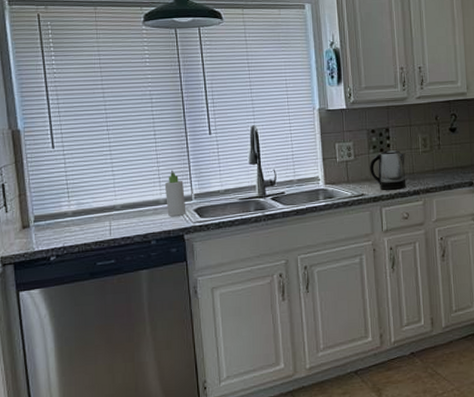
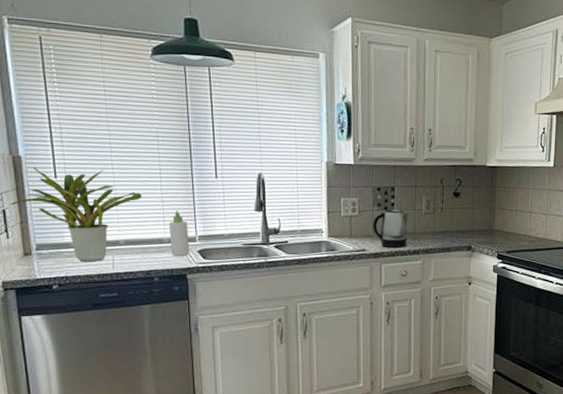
potted plant: none [10,136,137,231] -> present [11,167,142,262]

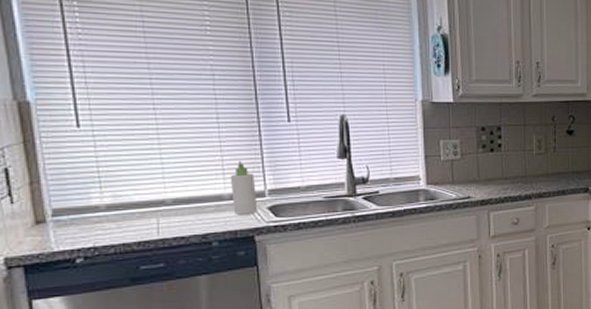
potted plant: present [11,167,142,262] -> none [16,115,194,228]
kettle: present [373,208,408,248] -> none [478,150,518,193]

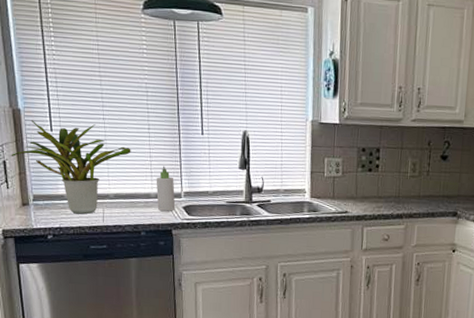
potted plant: none [16,115,194,228] -> present [11,120,131,214]

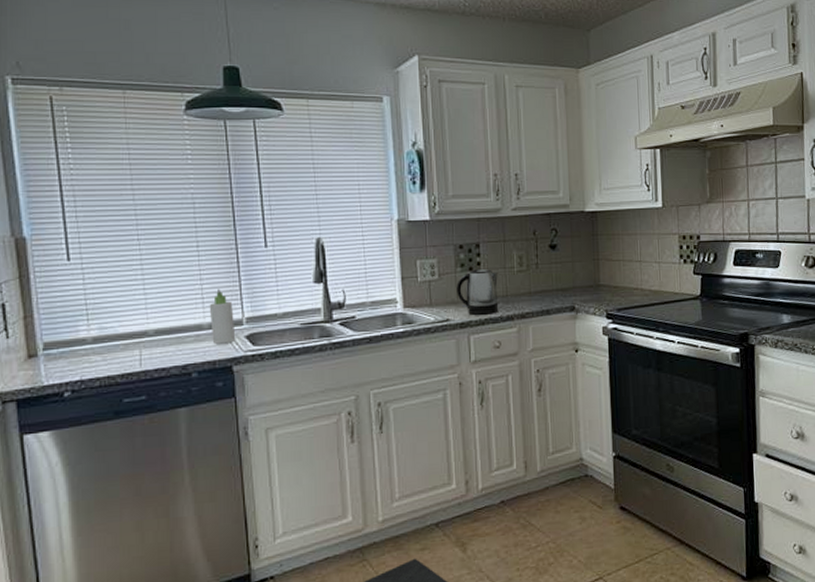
potted plant: present [11,120,131,214] -> none [12,247,175,361]
kettle: none [356,170,393,211] -> present [456,268,499,315]

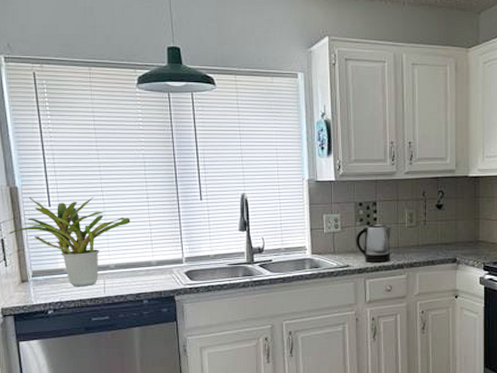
potted plant: none [12,247,175,361] -> present [9,197,131,287]
bottle: present [209,289,236,344] -> none [156,233,177,278]

